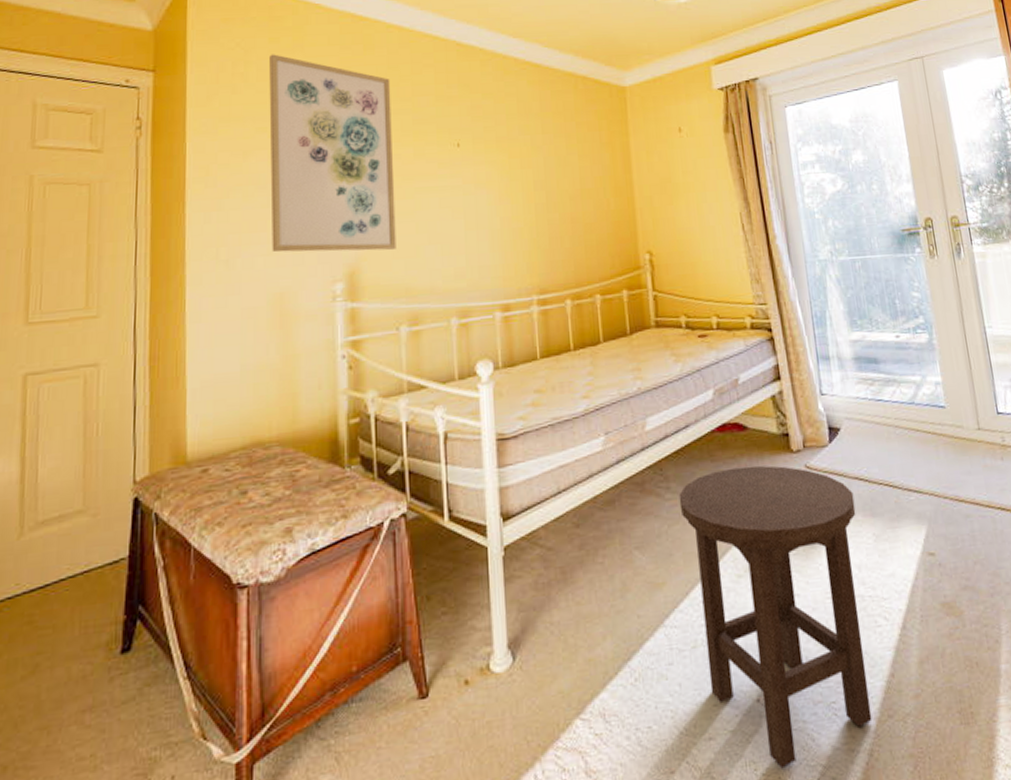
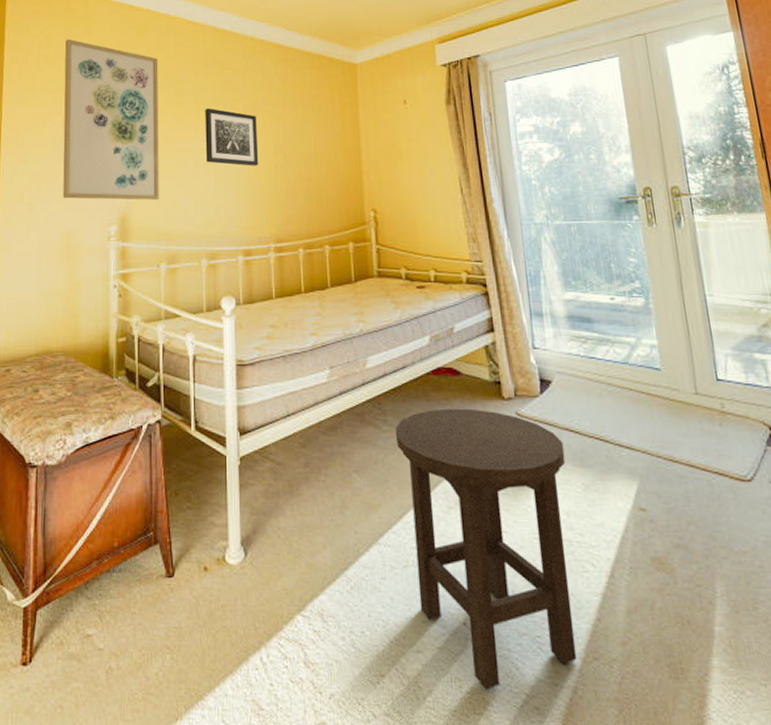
wall art: none [450,138,517,206] -> present [205,108,259,166]

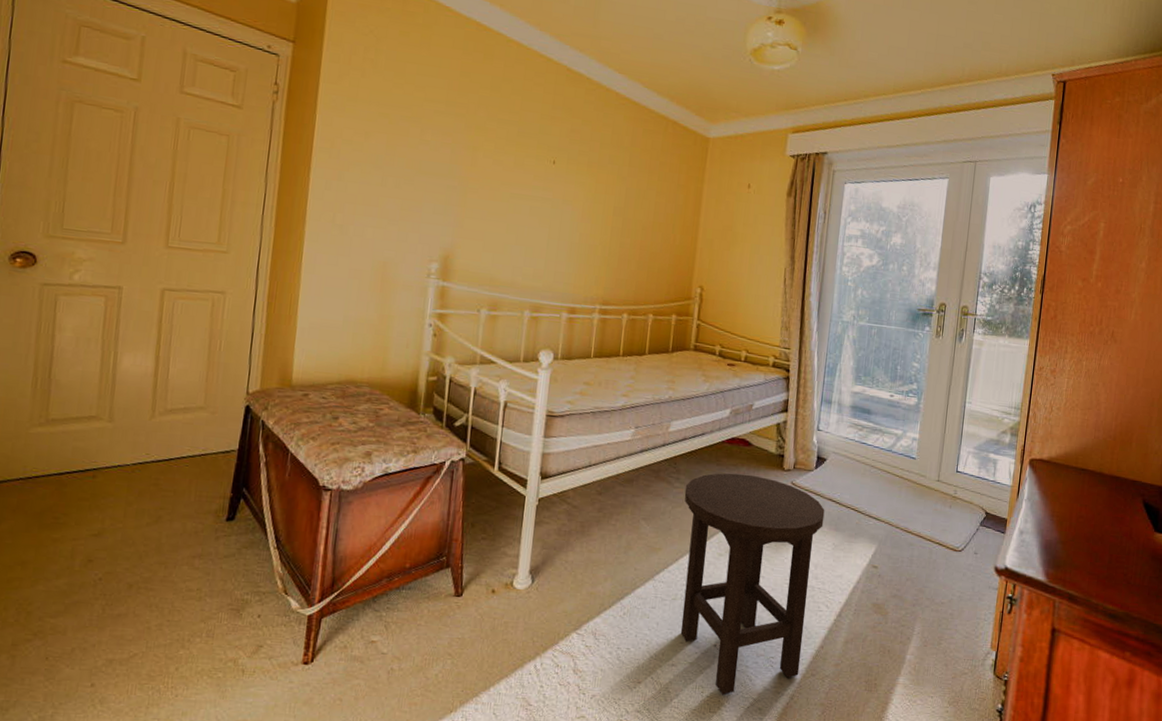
wall art: present [62,39,159,201] -> none [380,46,503,244]
wall art: present [205,108,259,166] -> none [541,155,600,225]

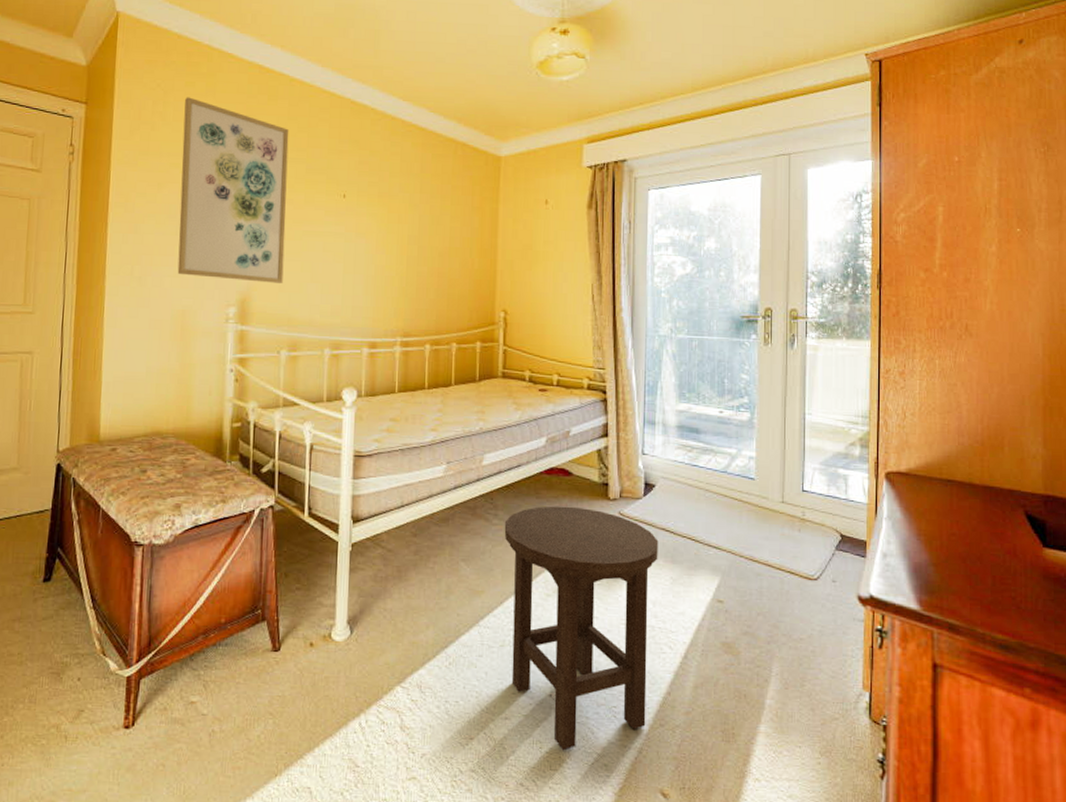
wall art: none [380,46,503,244] -> present [177,97,289,284]

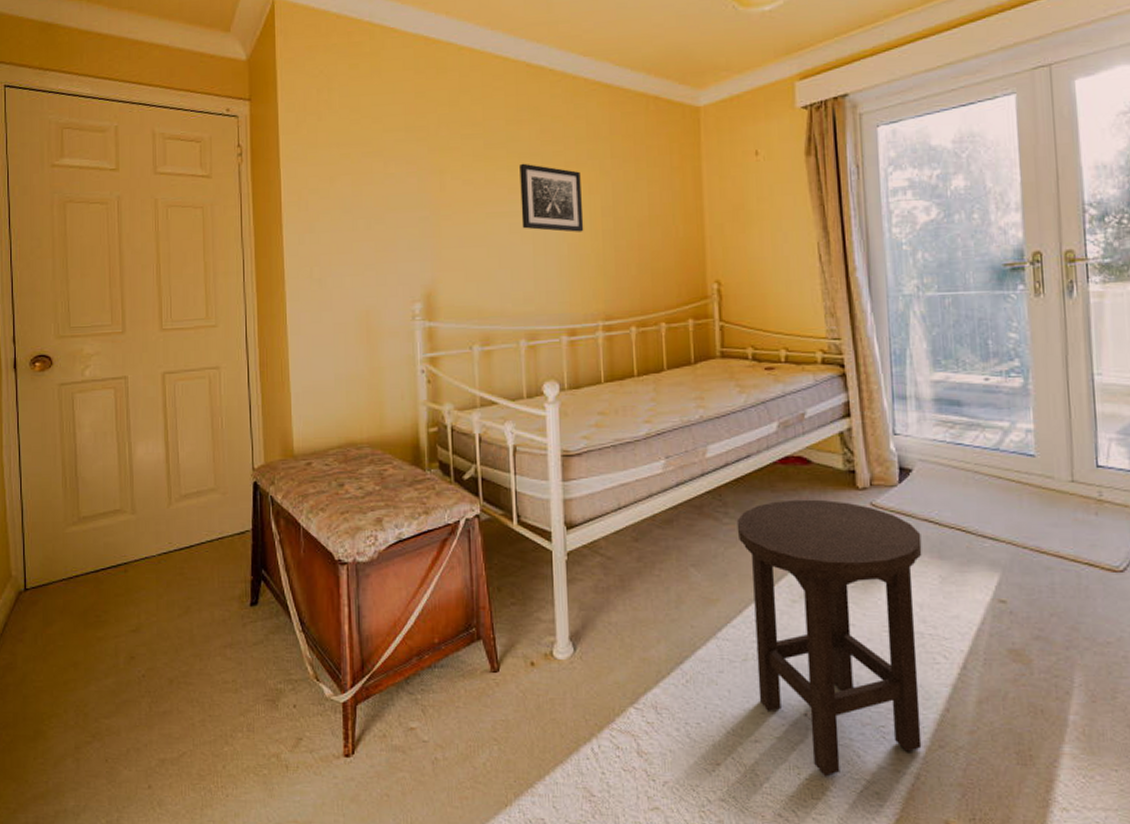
wall art: present [177,97,289,284] -> none [350,80,469,274]
wall art: none [335,189,392,256] -> present [520,163,584,232]

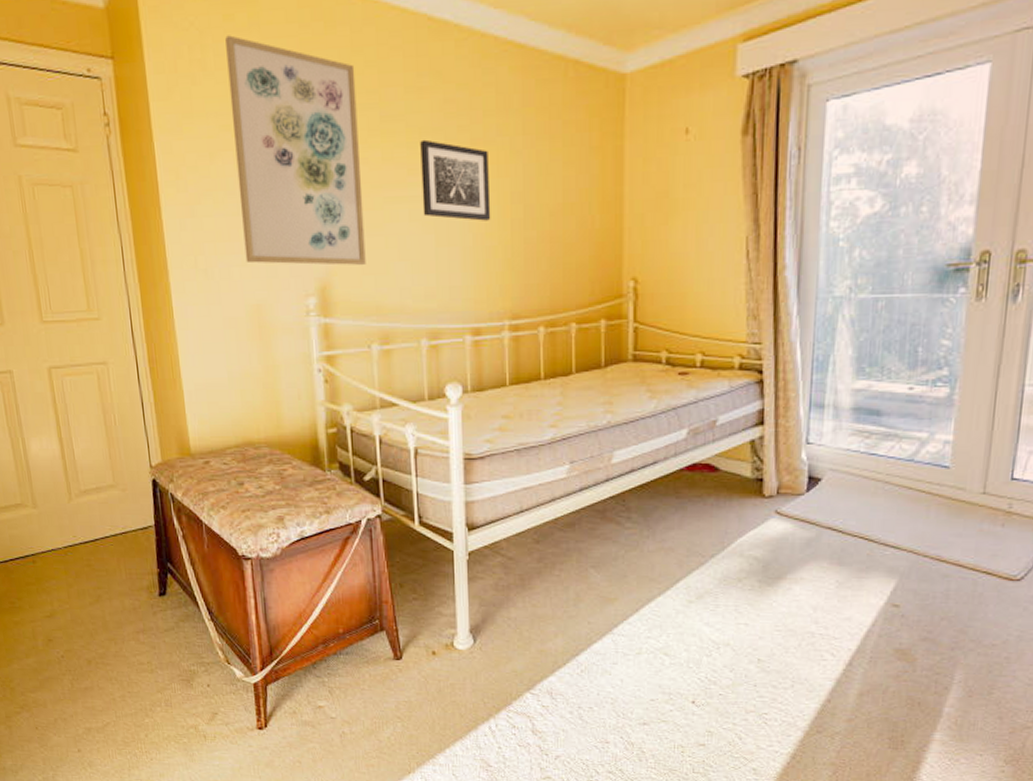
wall art: none [350,80,469,274] -> present [225,35,366,266]
stool: present [736,499,922,777] -> none [639,506,823,755]

